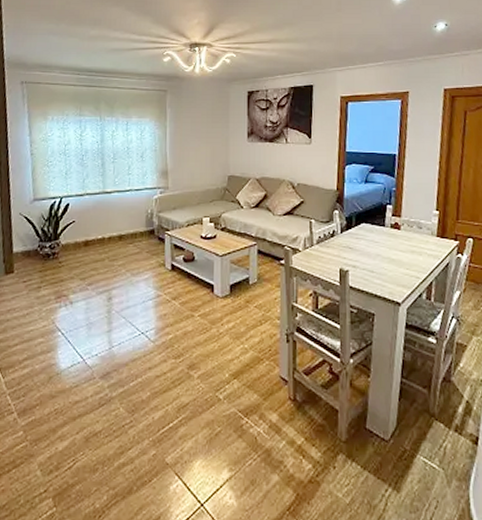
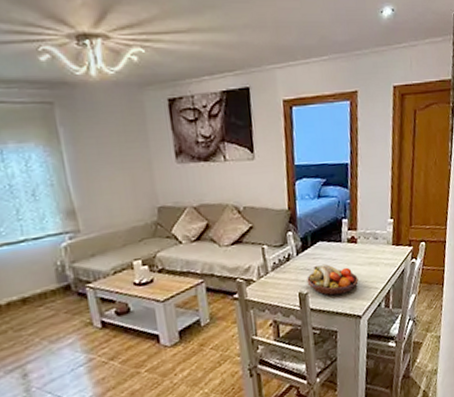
fruit bowl: none [348,245,400,277] -> present [306,263,359,296]

